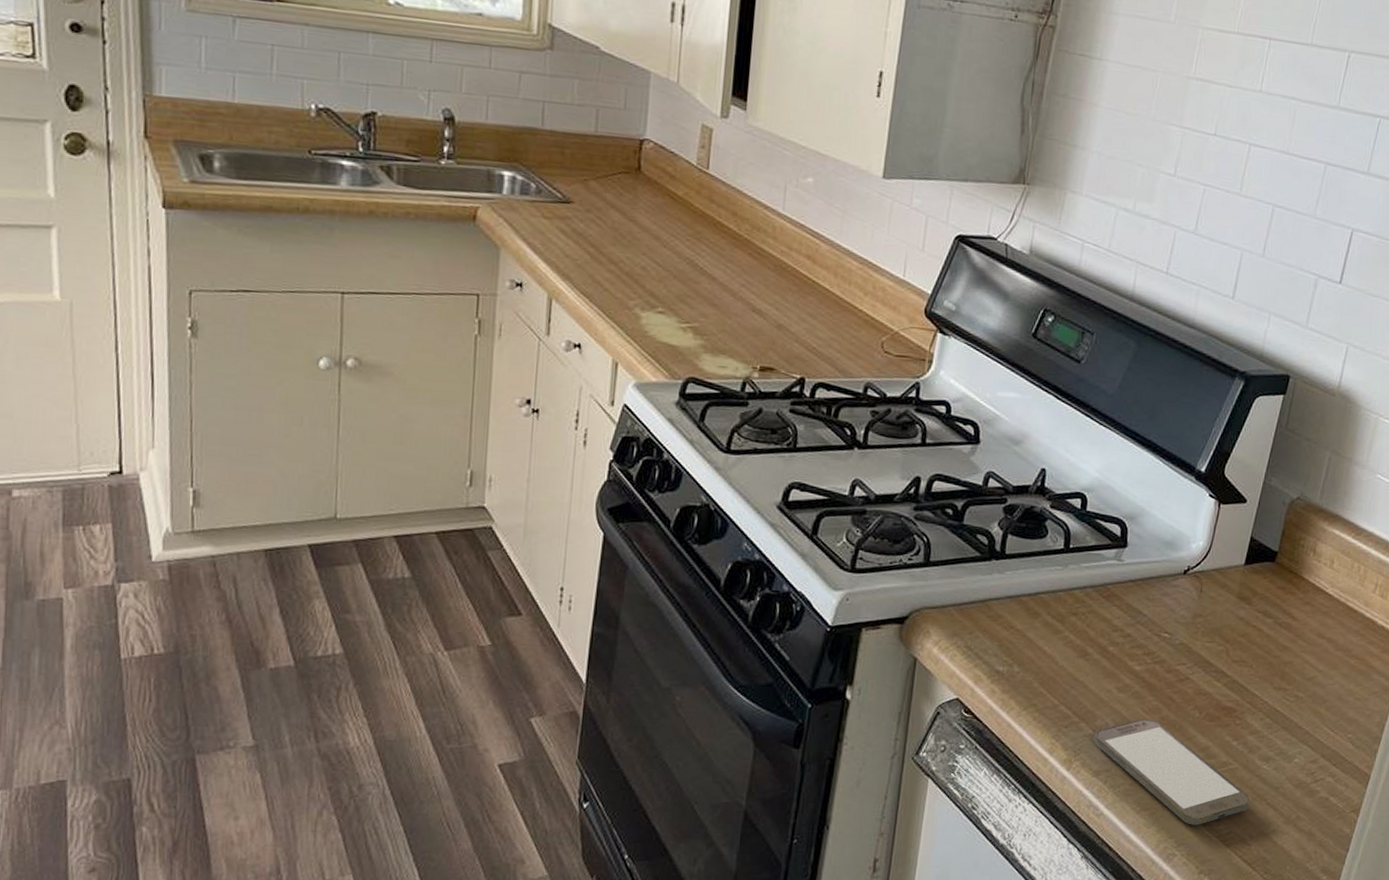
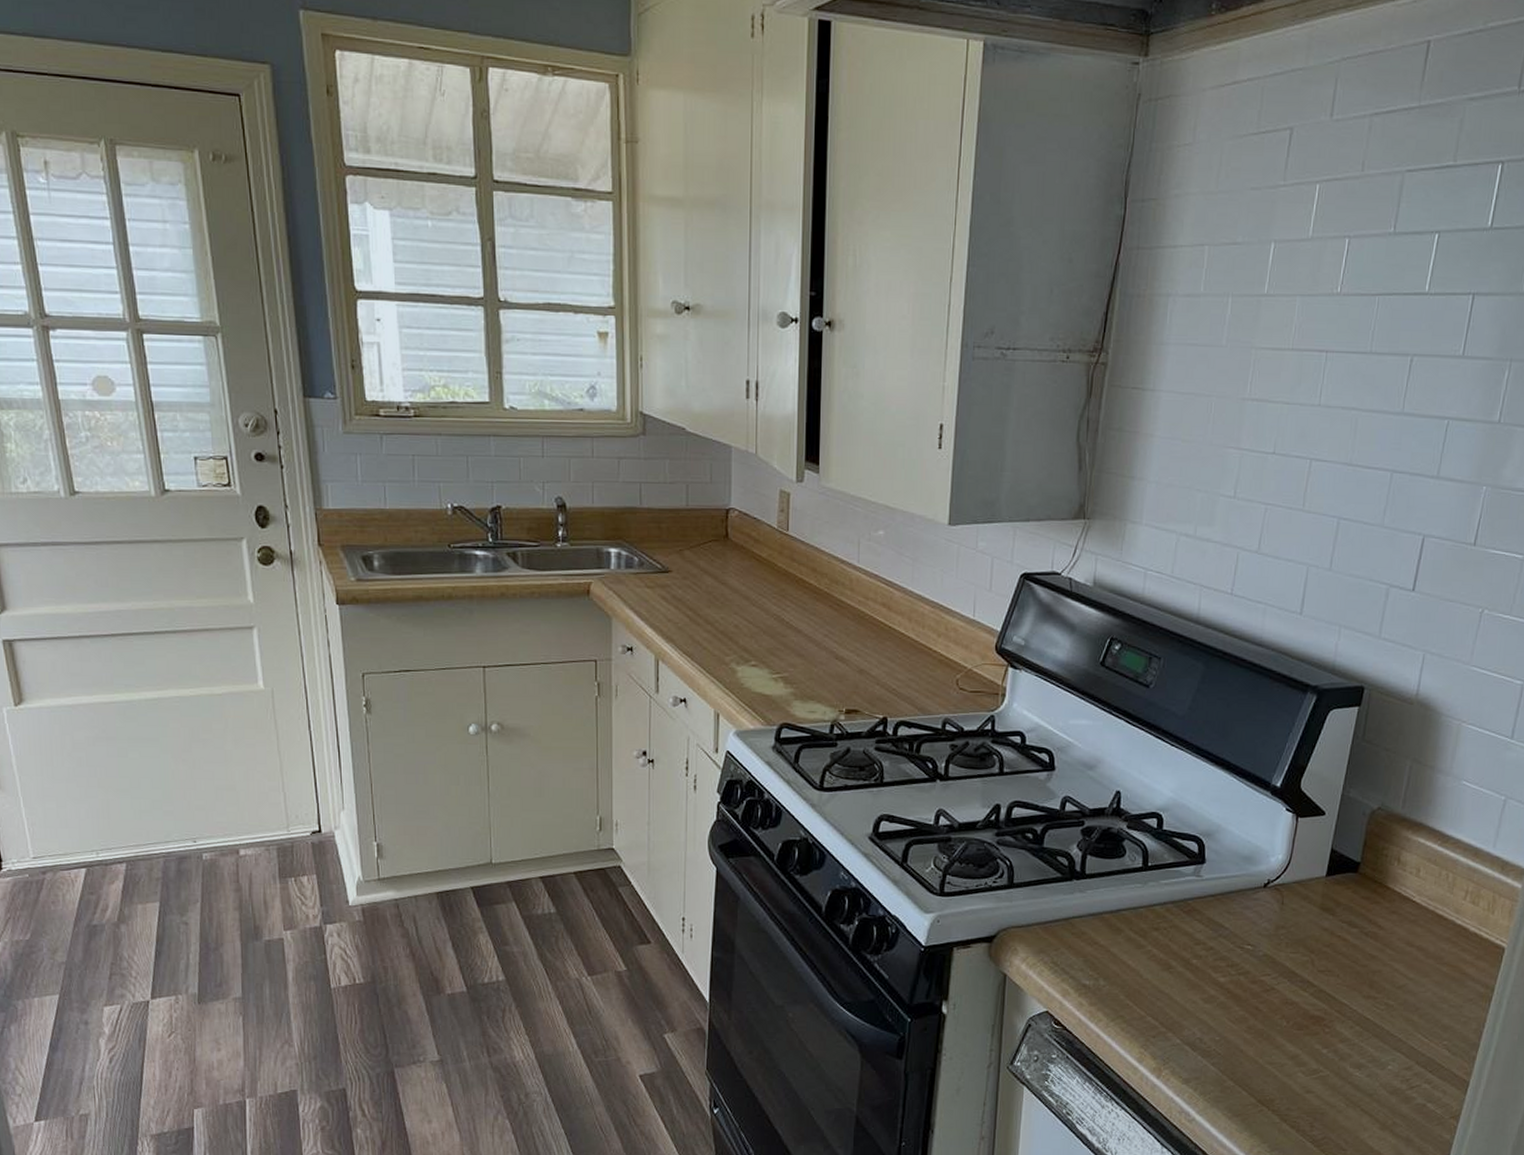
smartphone: present [1093,719,1251,825] -> none [1181,1028,1344,1131]

